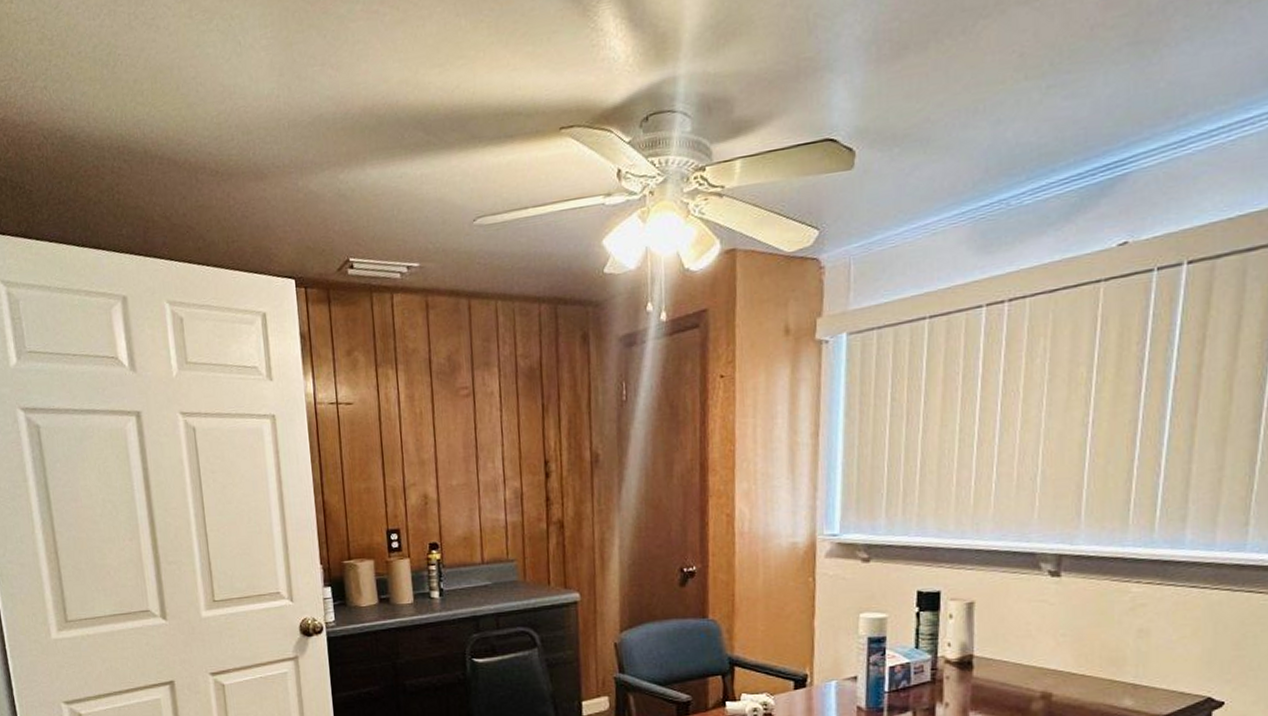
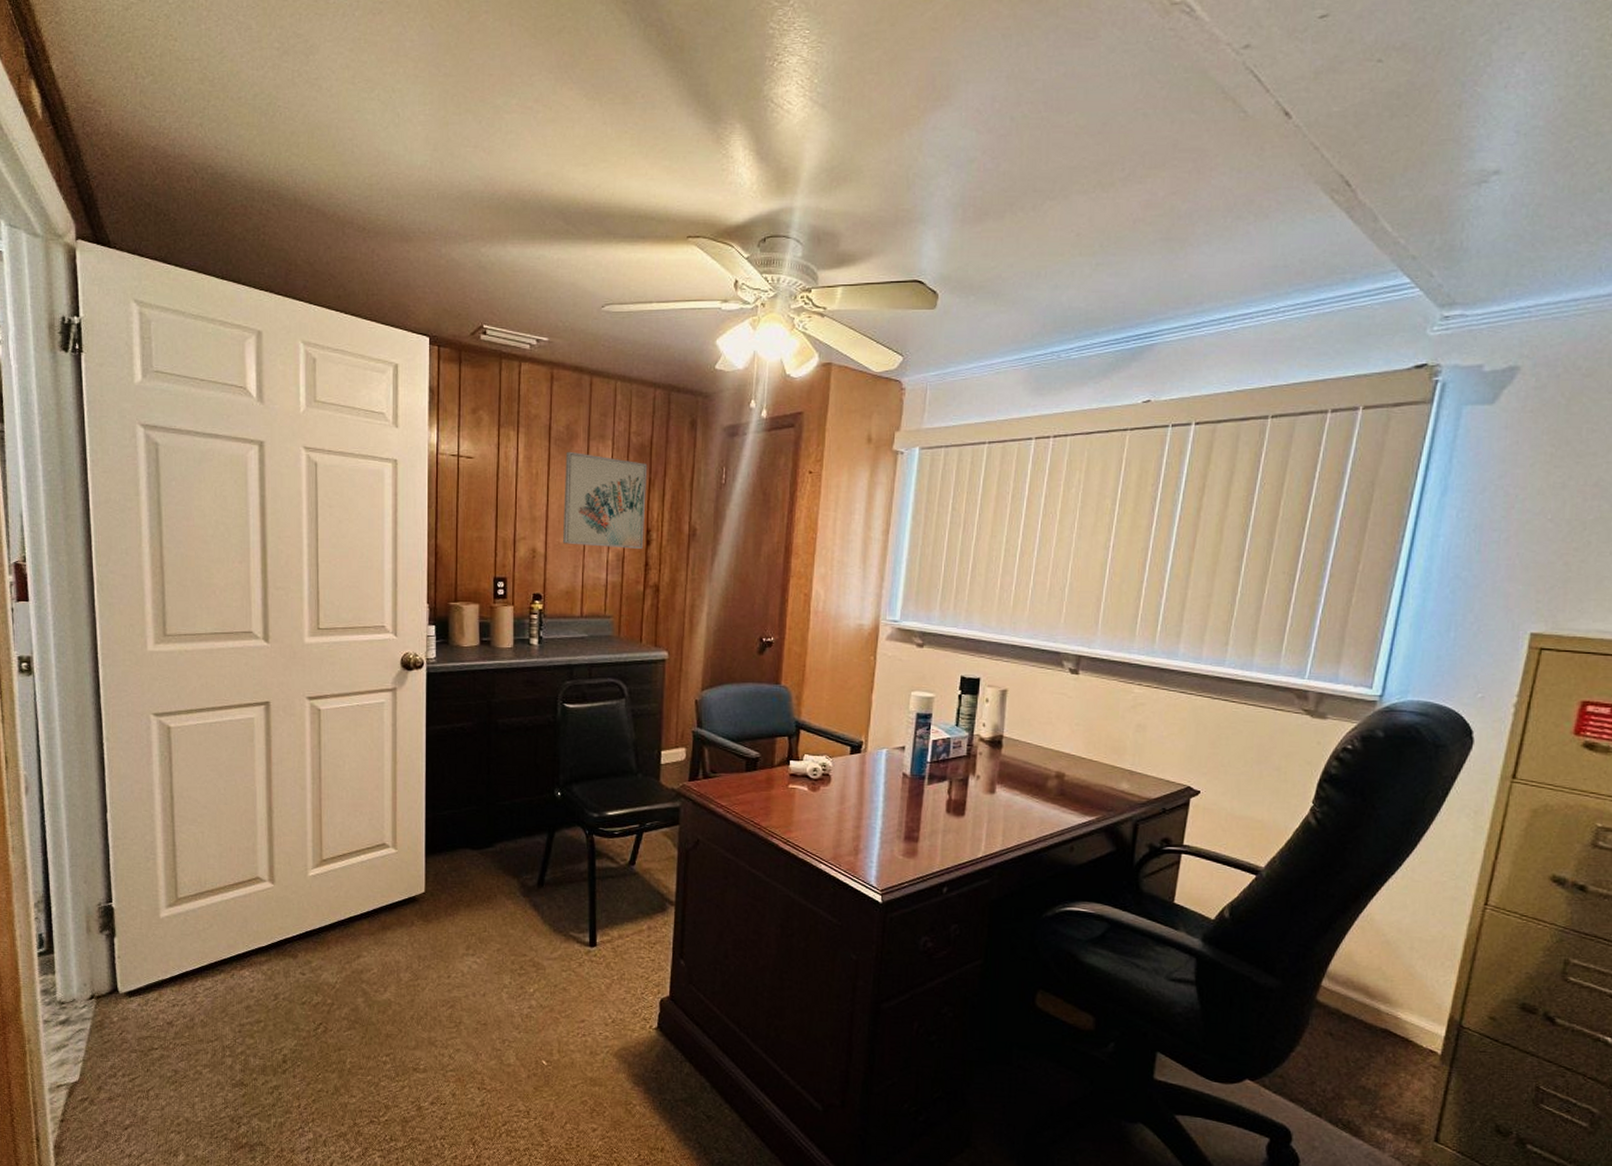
wall art: none [449,384,543,486] -> present [562,451,648,549]

